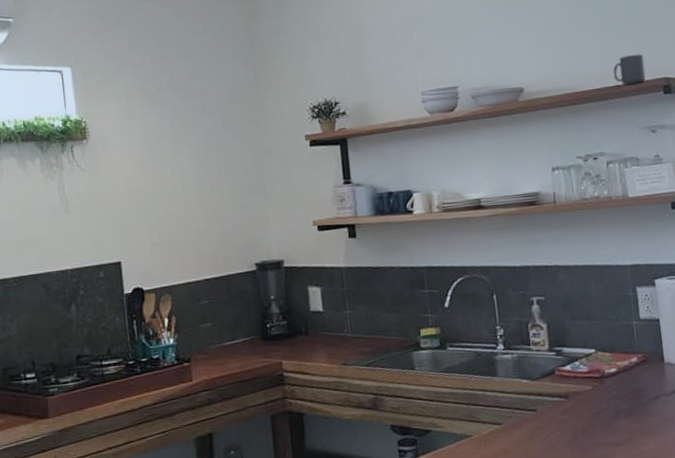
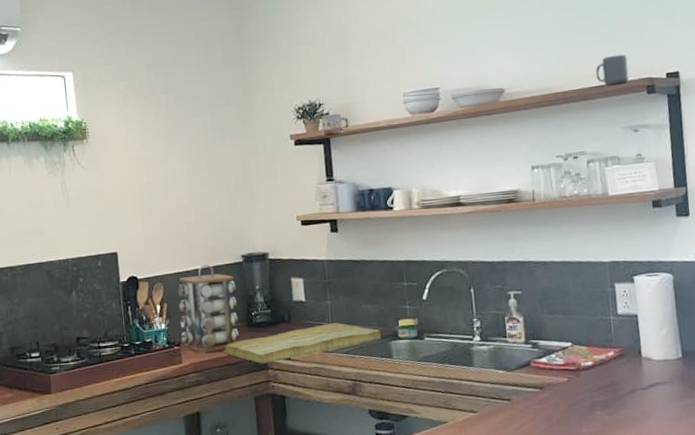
spice rack: none [187,273,254,370] -> present [178,264,240,353]
cutting board: none [237,332,403,380] -> present [224,322,382,364]
mug: none [337,112,367,137] -> present [321,113,350,137]

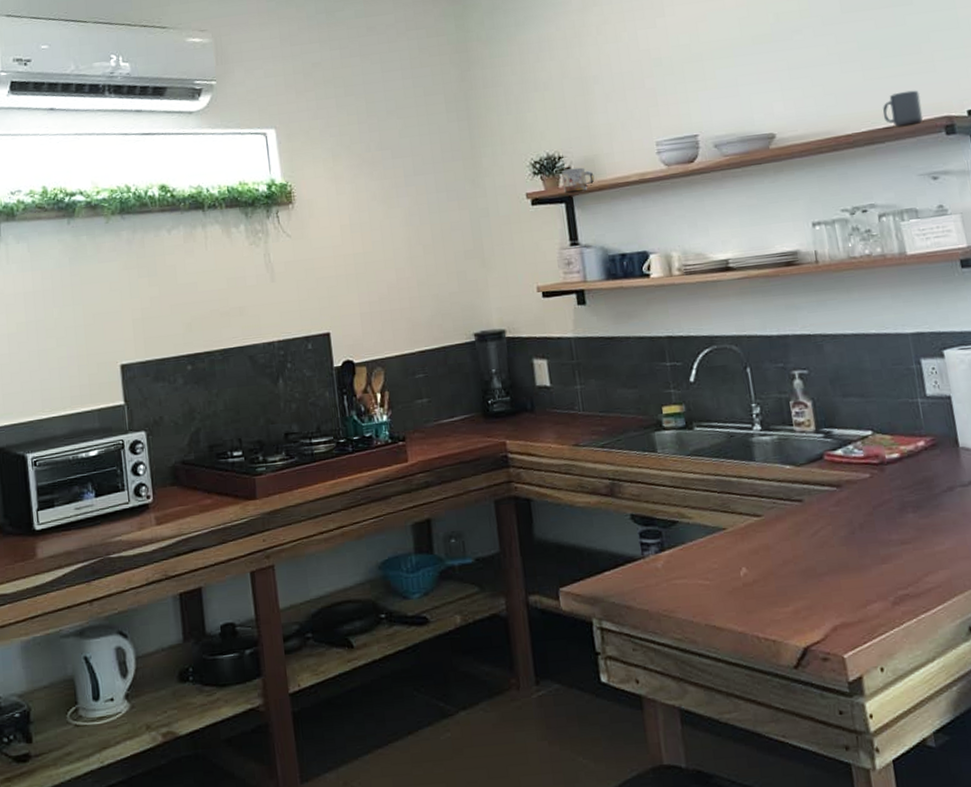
spice rack: present [178,264,240,353] -> none [401,345,475,450]
cutting board: present [224,322,382,364] -> none [457,410,643,461]

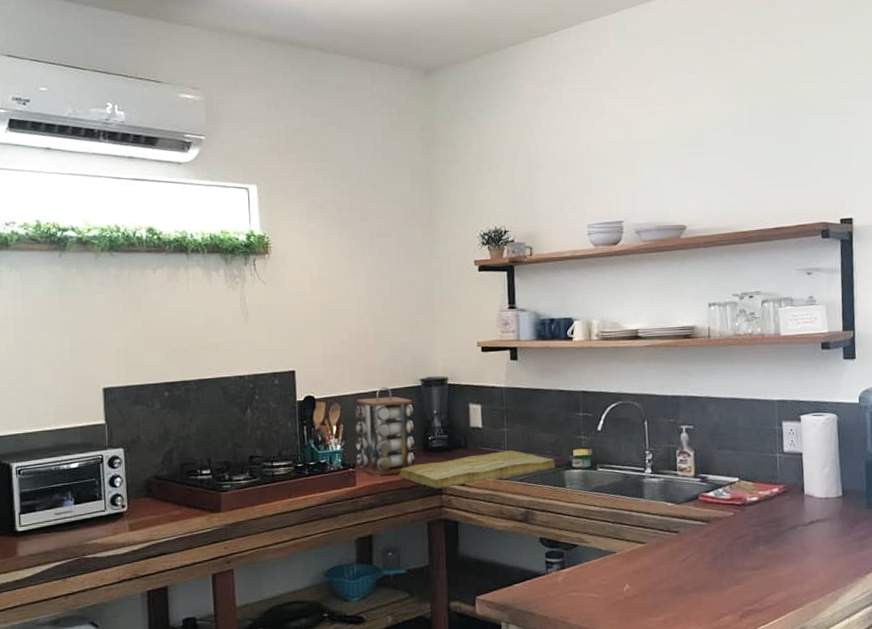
spice rack: none [401,345,475,450] -> present [355,387,415,476]
cutting board: none [457,410,643,461] -> present [399,449,556,489]
cup: present [882,90,924,129] -> none [774,198,806,230]

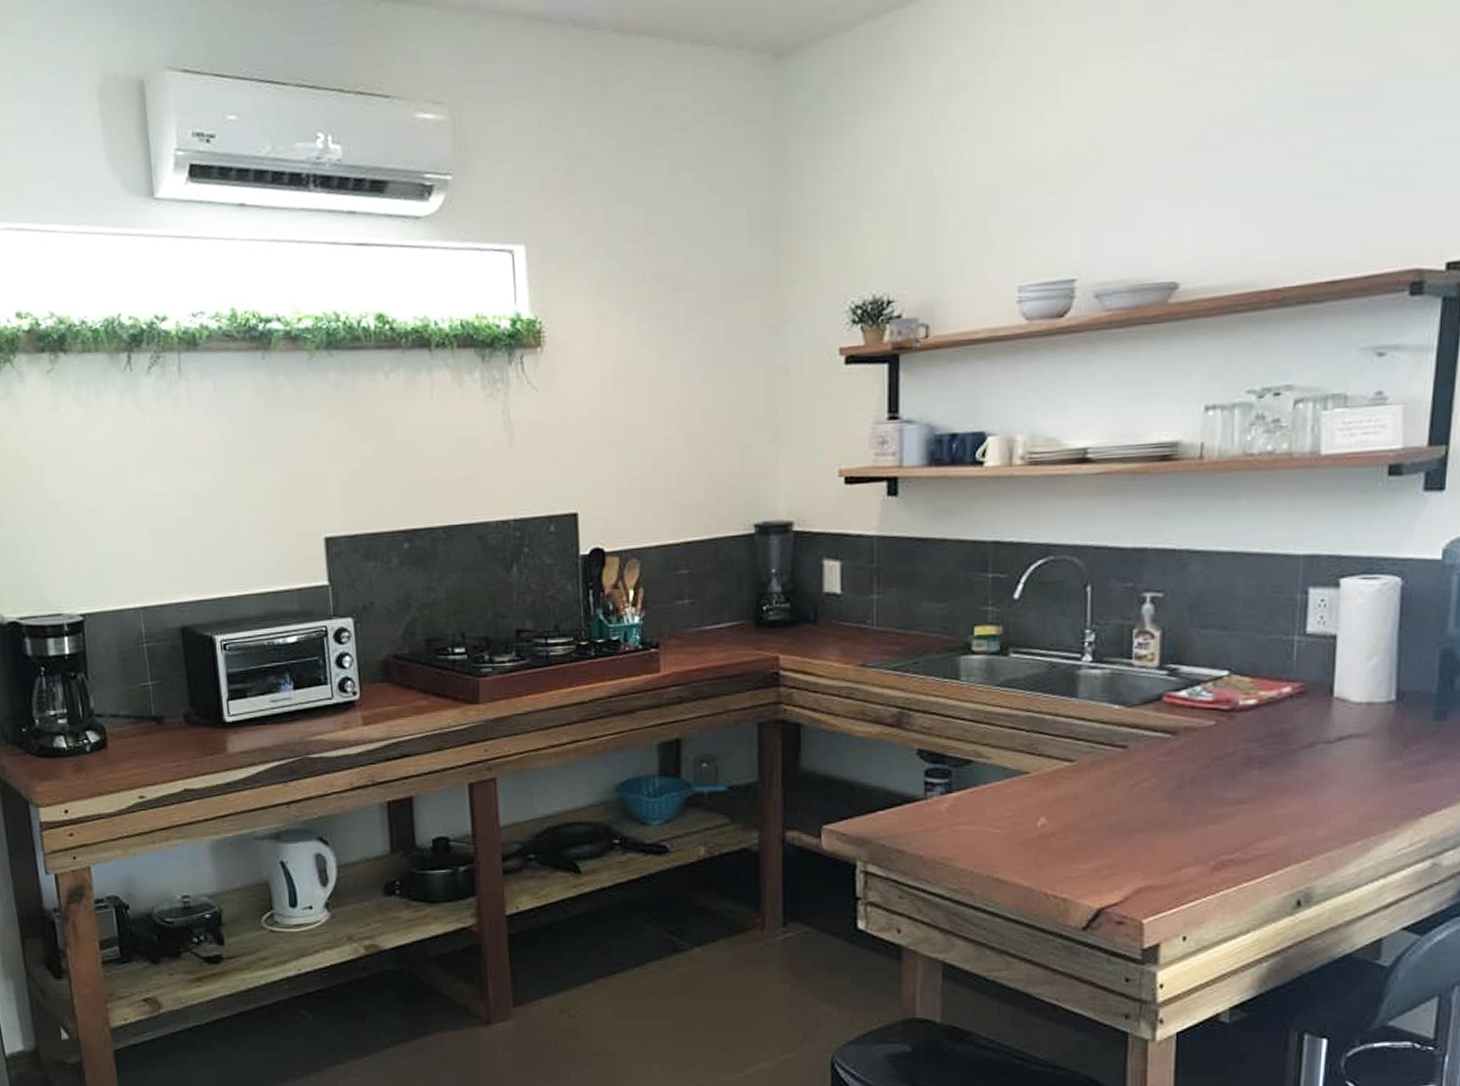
spice rack: present [355,387,415,476] -> none [660,535,743,659]
cutting board: present [399,449,556,489] -> none [720,625,946,679]

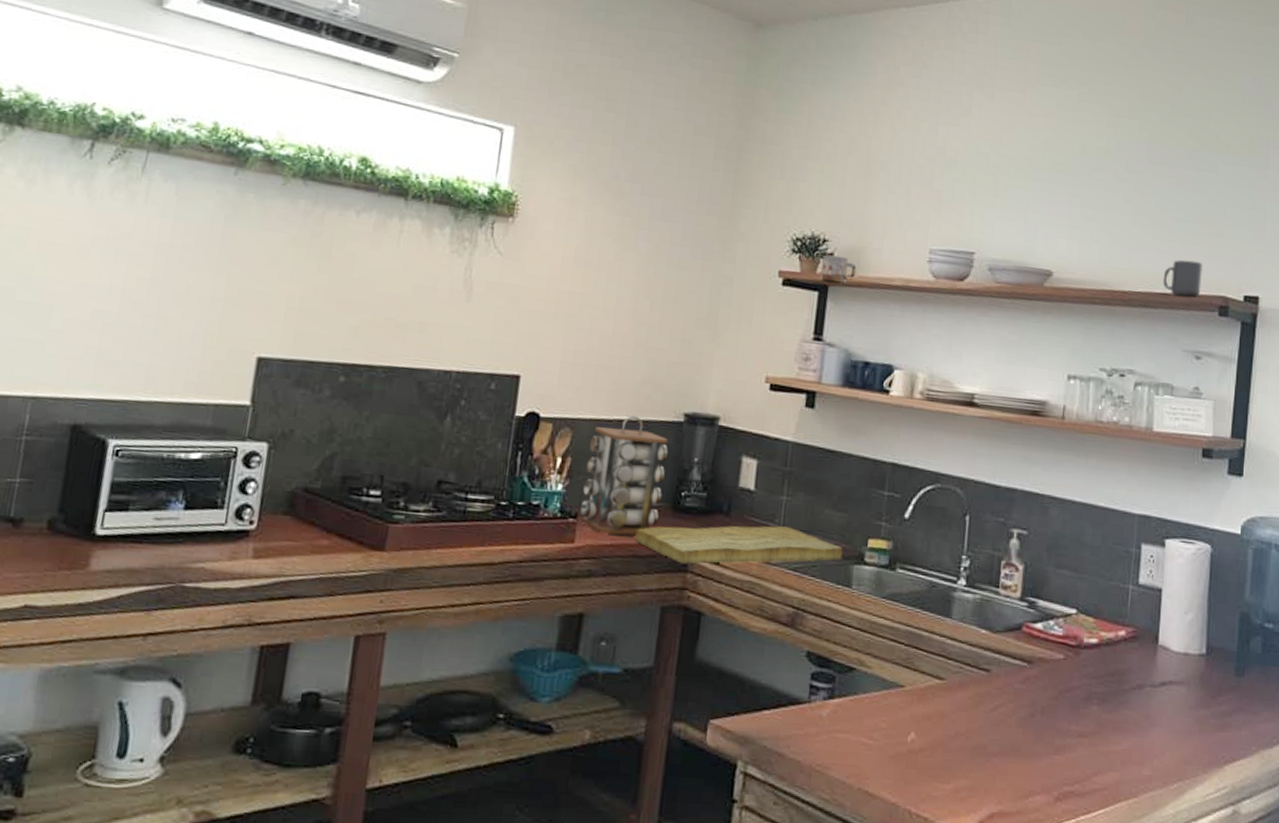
spice rack: none [660,535,743,659] -> present [580,415,669,537]
cutting board: none [720,625,946,679] -> present [634,525,843,565]
cup: none [1329,230,1387,284] -> present [1163,260,1204,299]

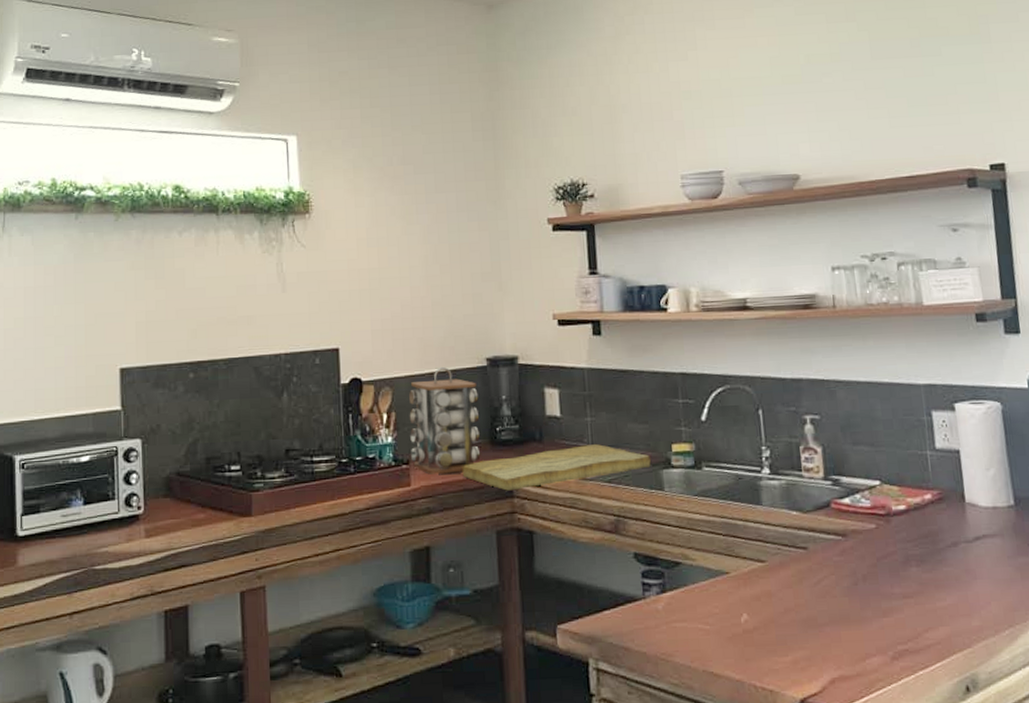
mug: present [820,254,857,285] -> none [585,196,618,222]
cup: present [1163,260,1204,299] -> none [906,141,947,178]

